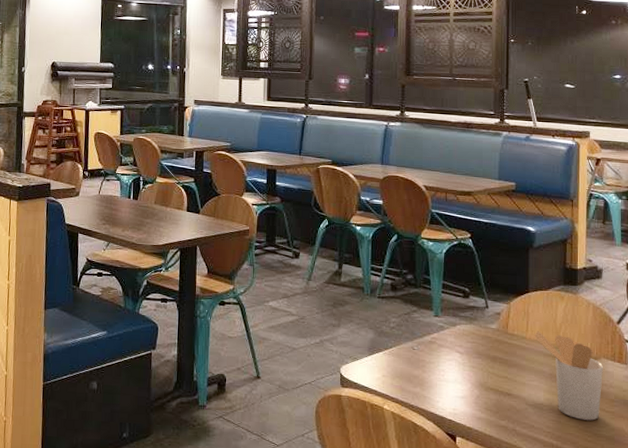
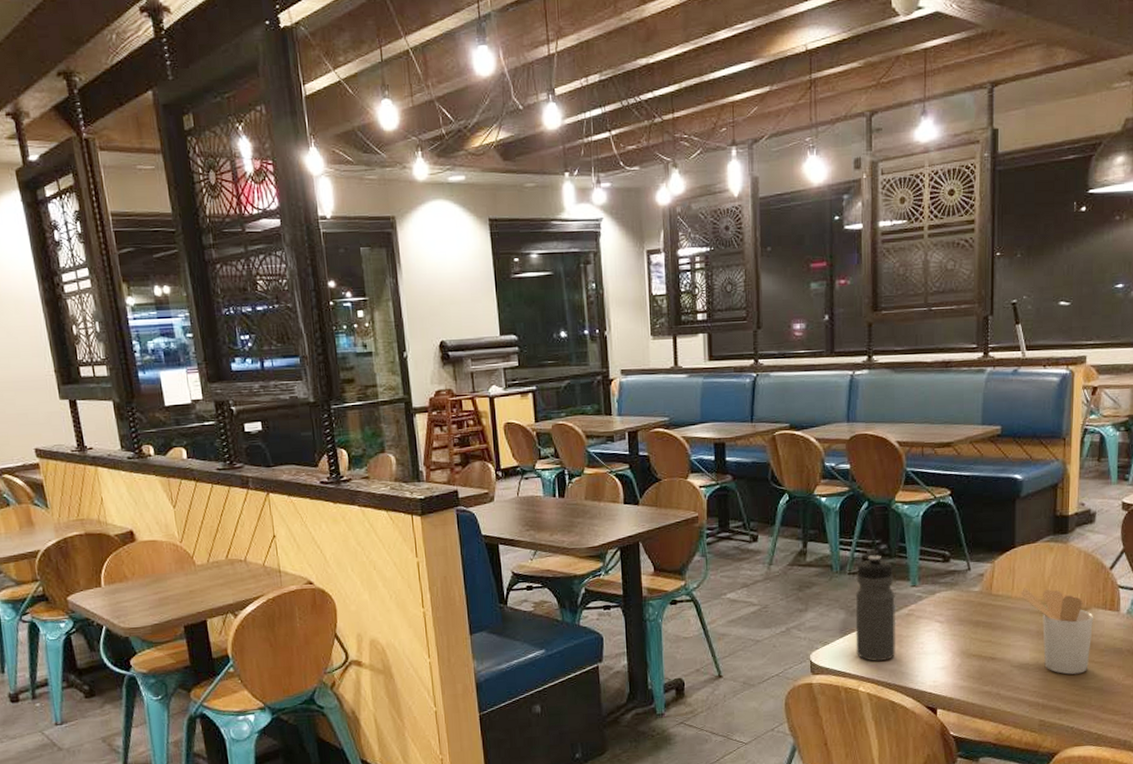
water bottle: none [382,283,419,383] -> present [855,555,895,661]

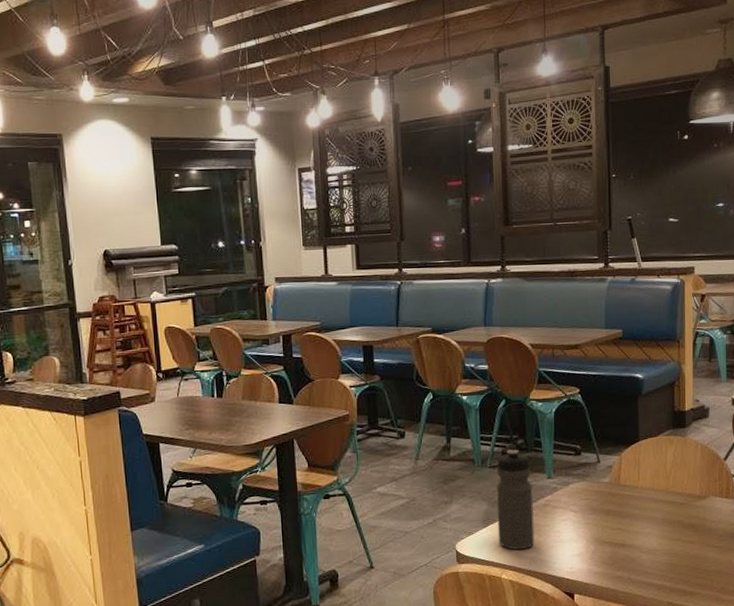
utensil holder: present [1020,588,1093,675] -> none [646,478,712,559]

